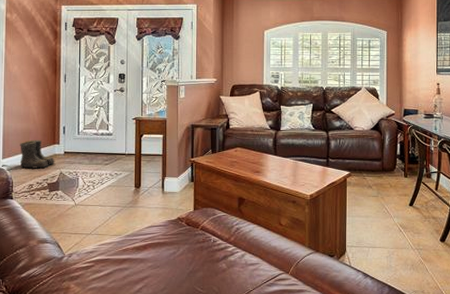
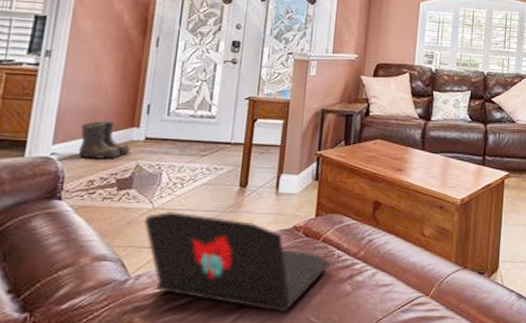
laptop: none [69,207,208,284] -> present [143,212,330,313]

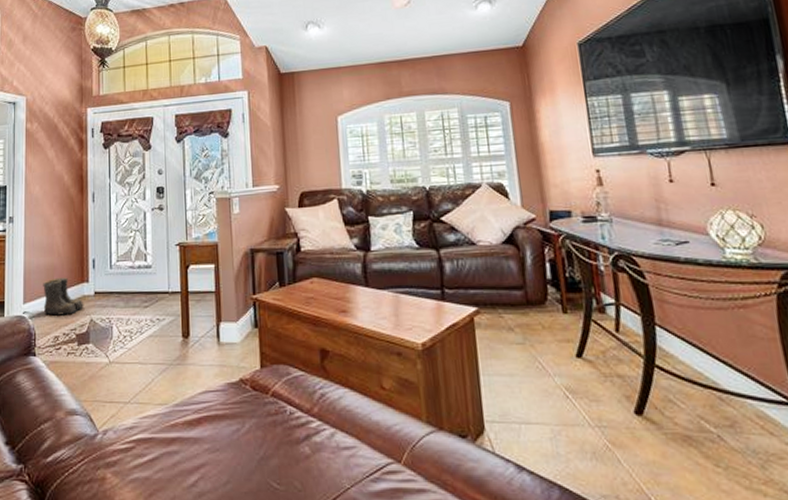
laptop: present [143,212,330,313] -> none [103,365,283,475]

